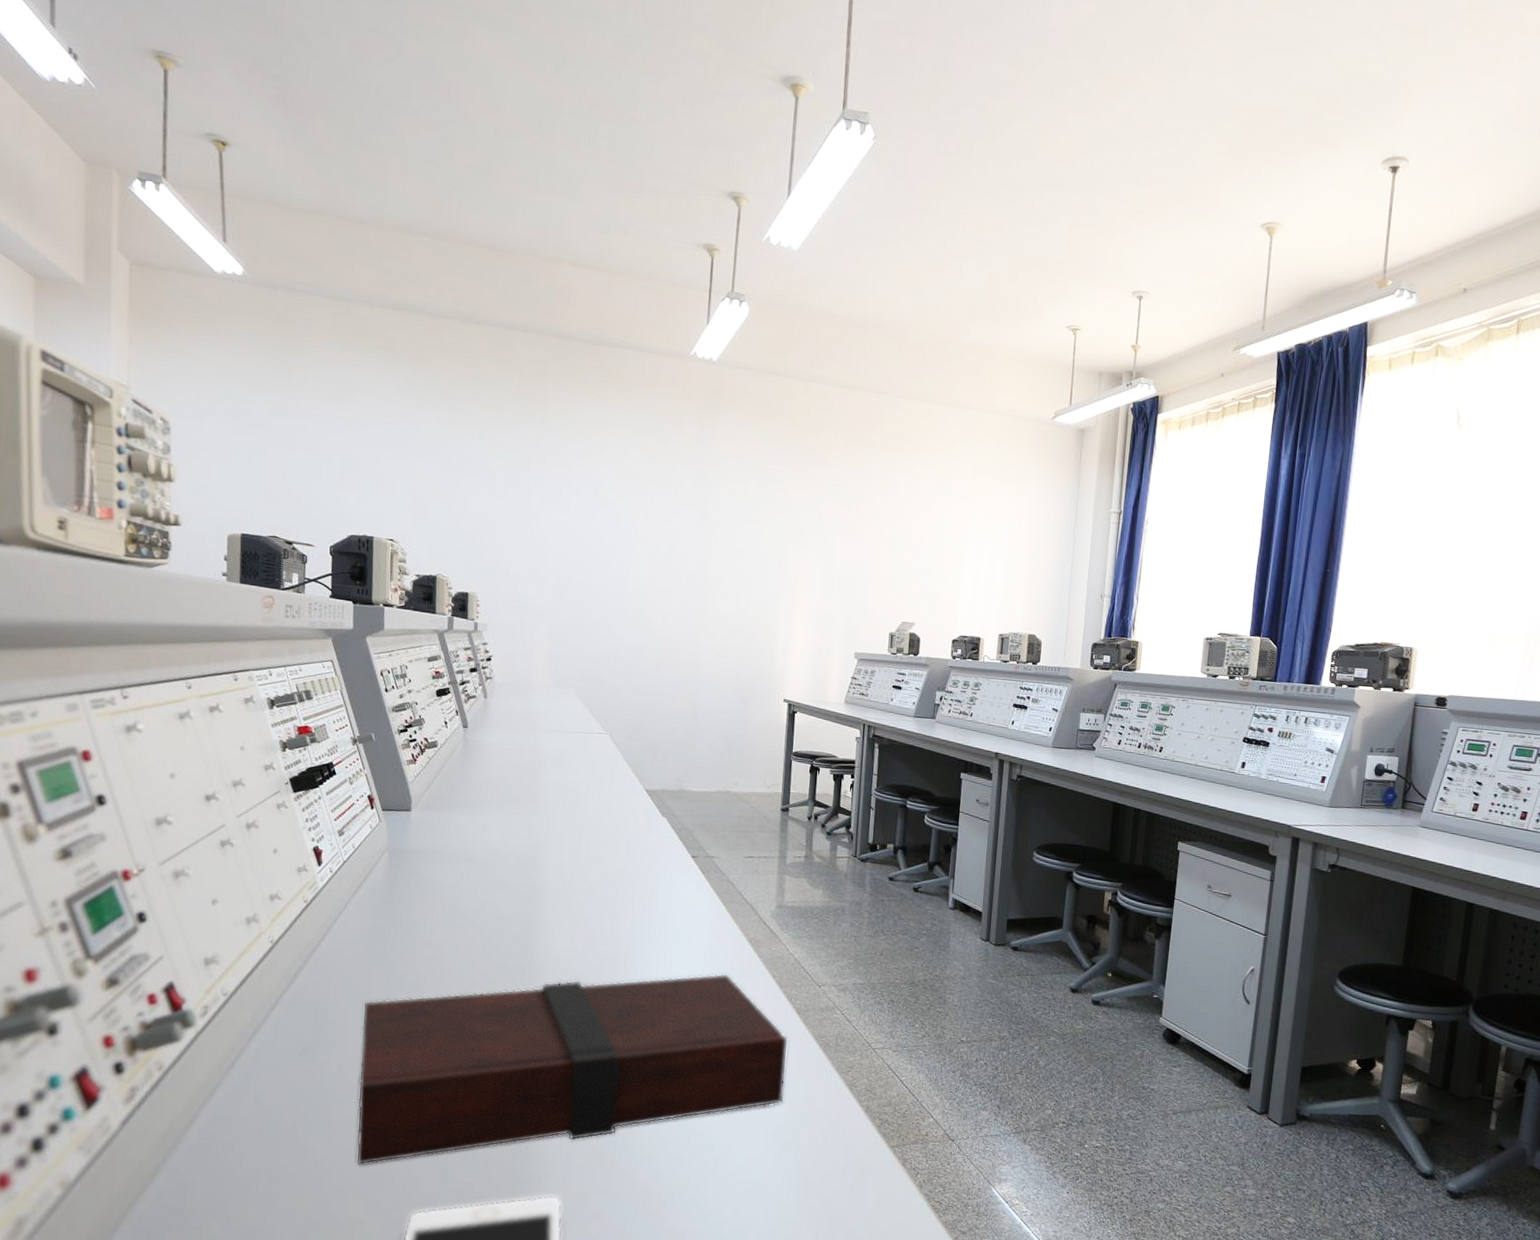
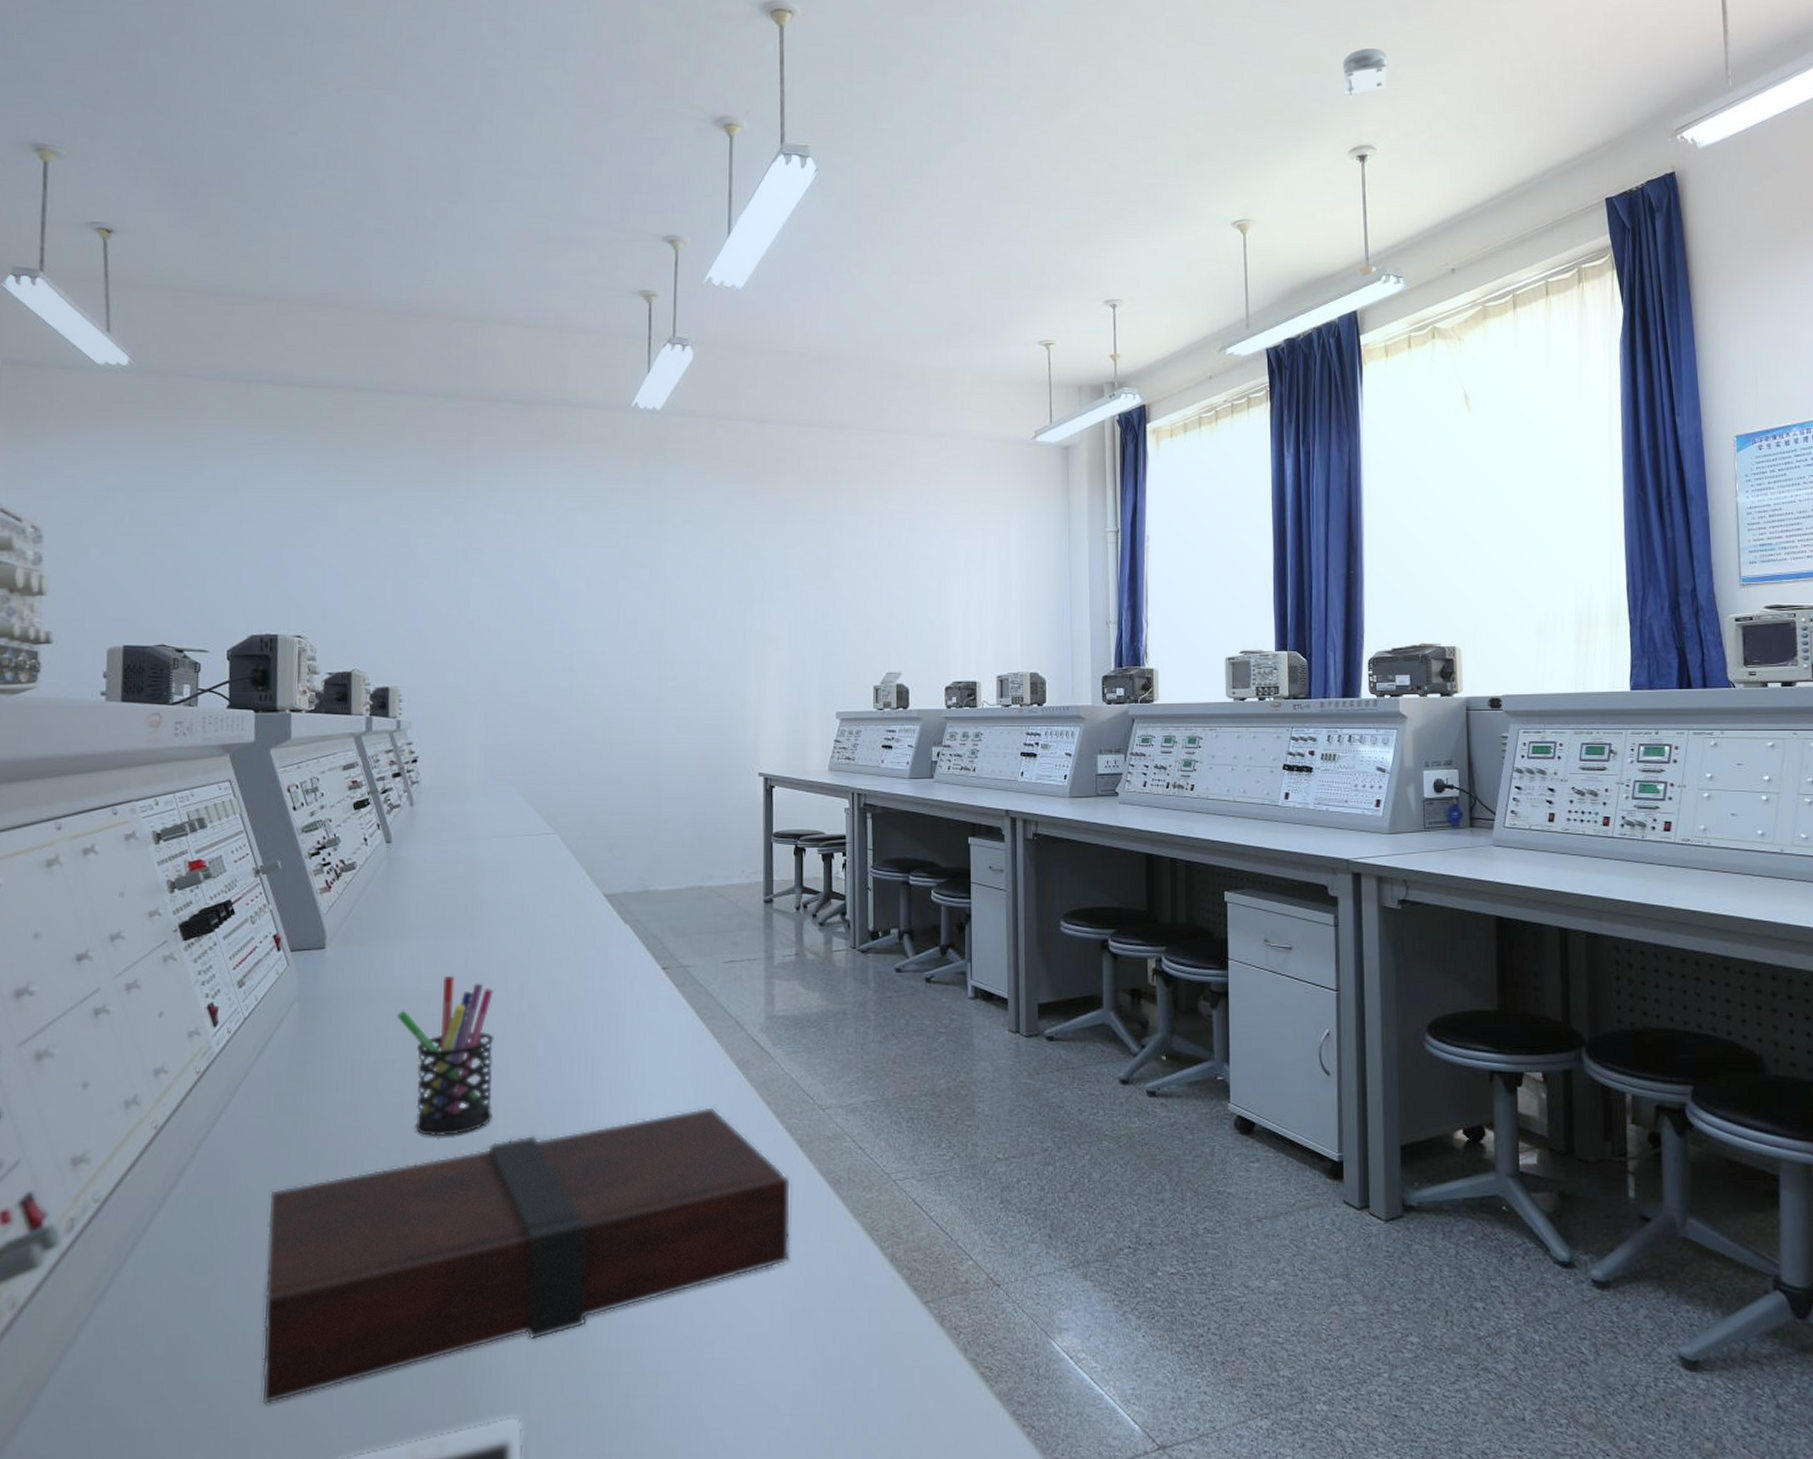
pen holder: none [469,844,550,974] -> present [397,975,494,1137]
smoke detector: none [1386,55,1433,108] -> present [1343,48,1387,100]

